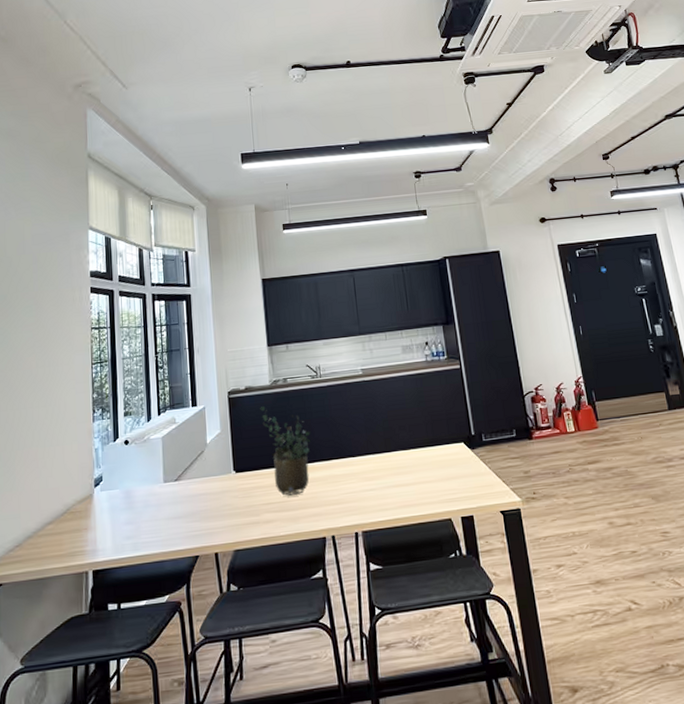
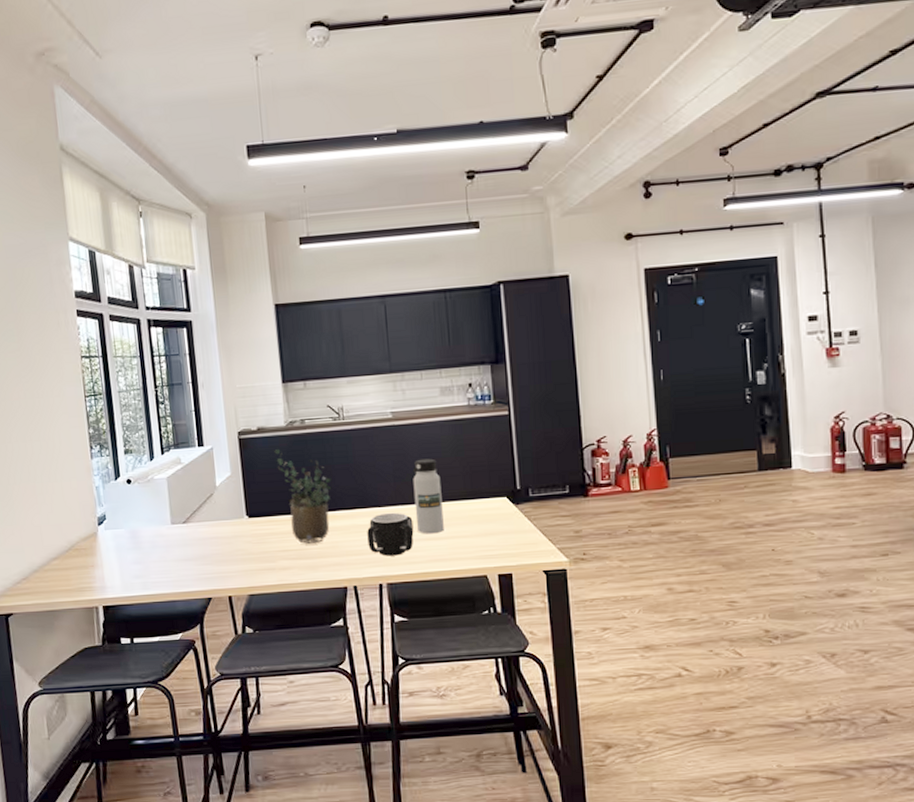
mug: none [343,461,385,505] -> present [367,512,414,556]
water bottle: none [382,410,411,481] -> present [413,458,444,534]

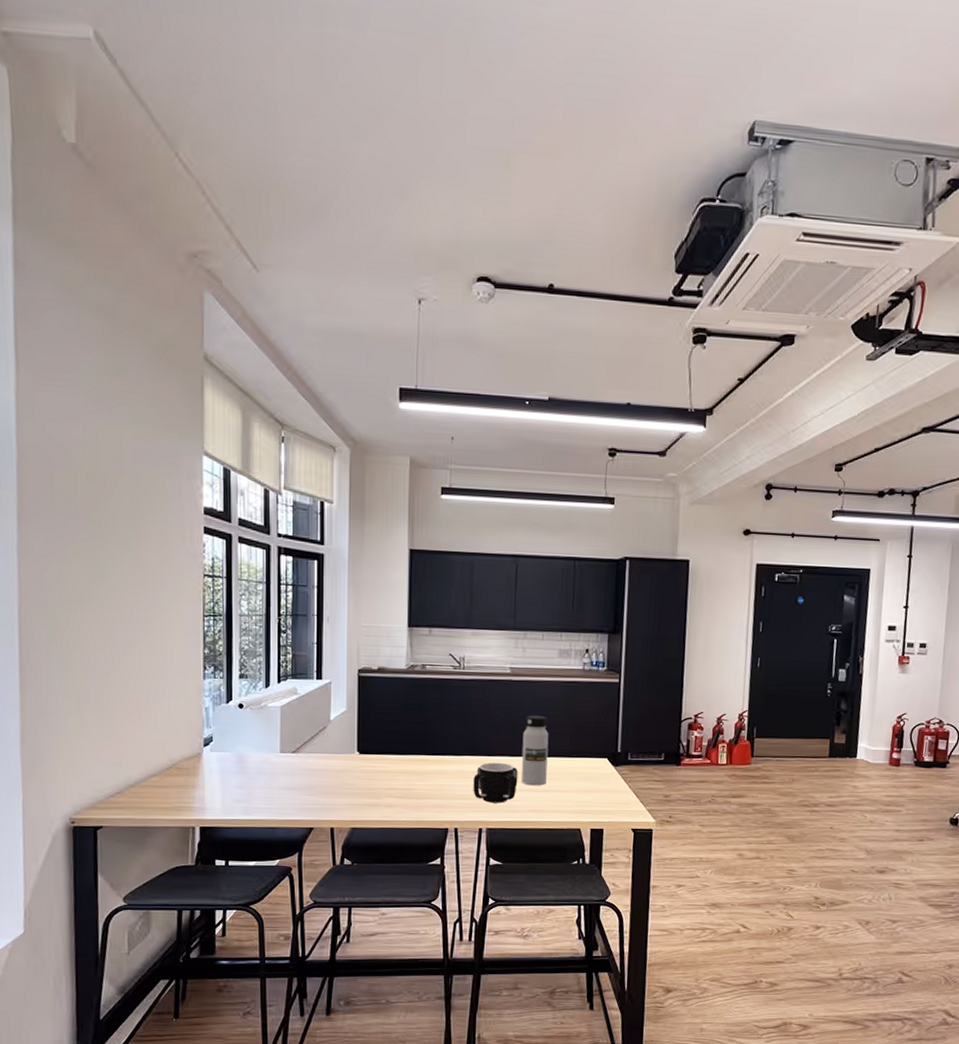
potted plant: present [274,449,332,544] -> none [392,691,445,784]

